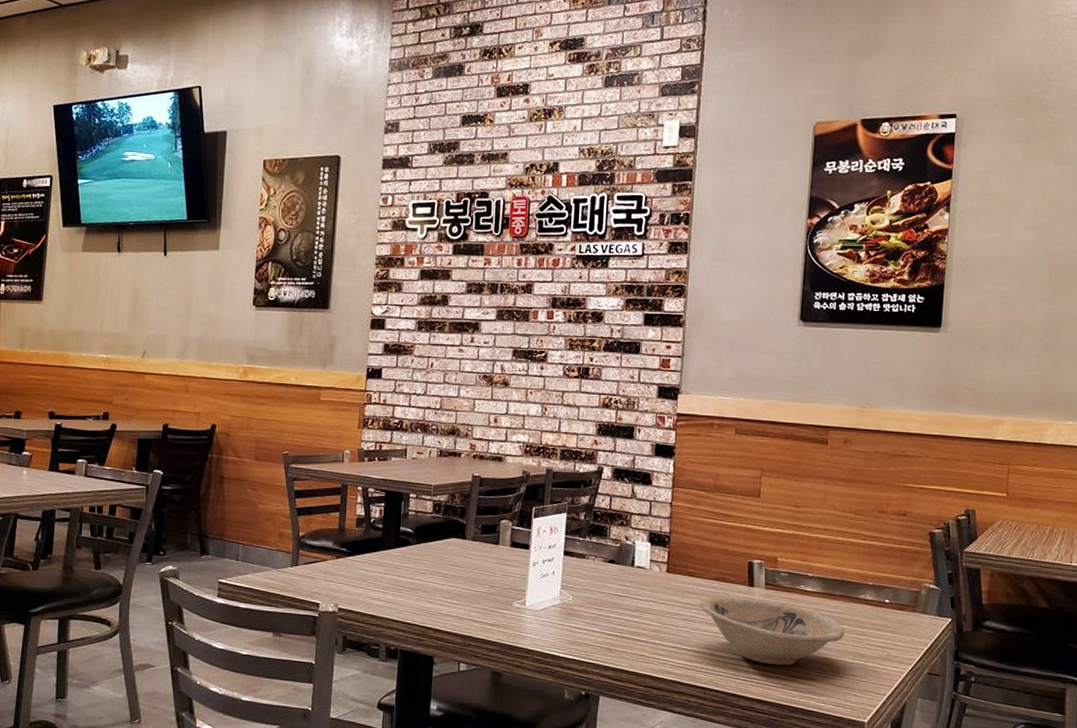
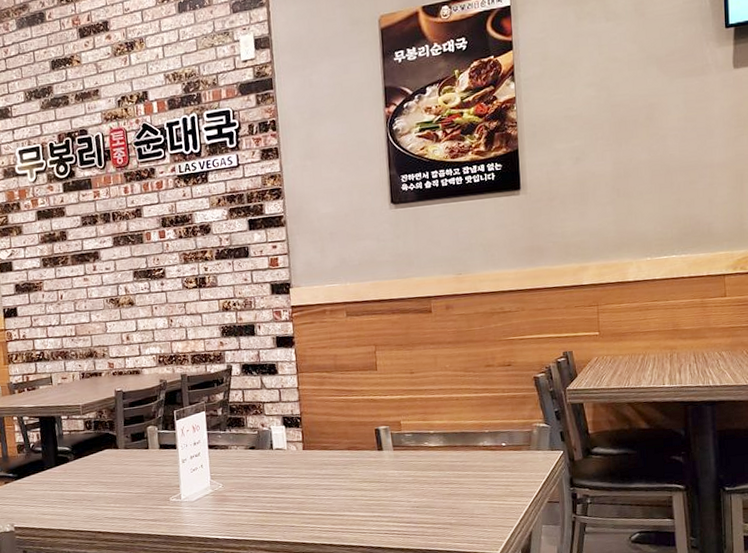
bowl: present [700,597,845,666] -> none [336,460,470,517]

